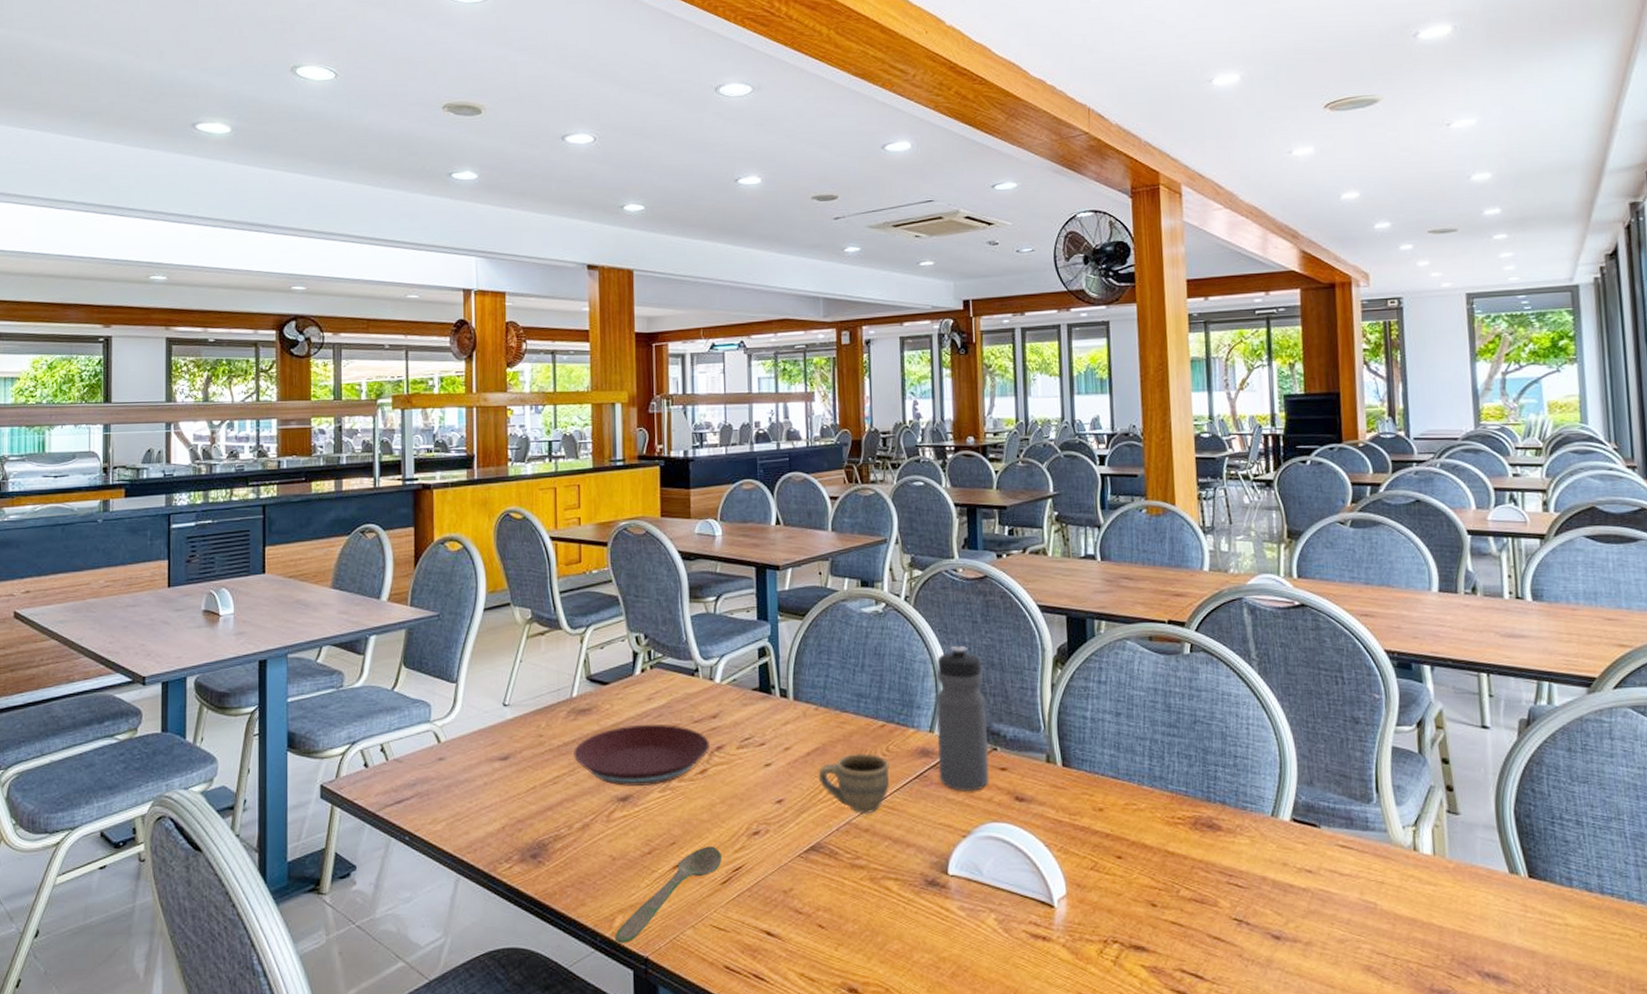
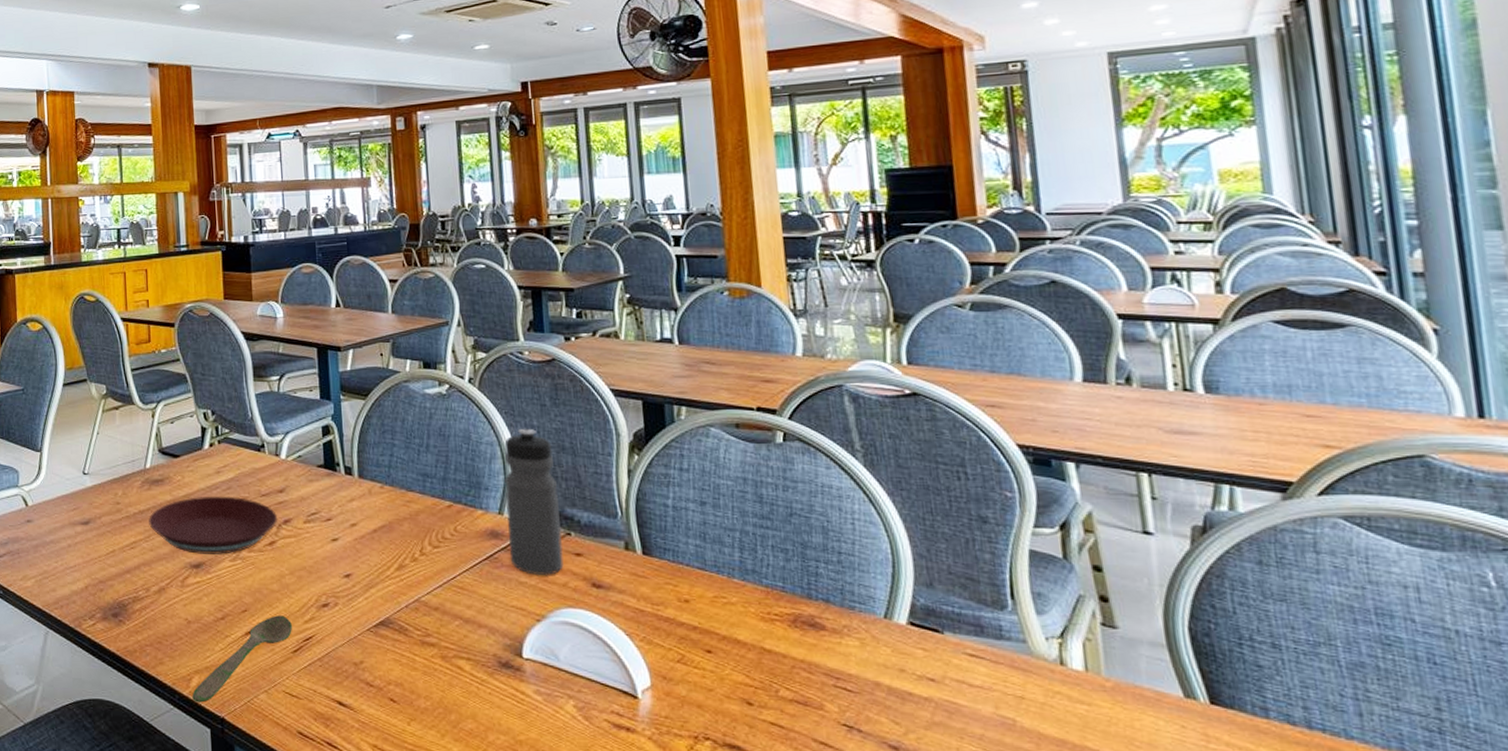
cup: present [818,752,889,813] -> none [385,531,458,592]

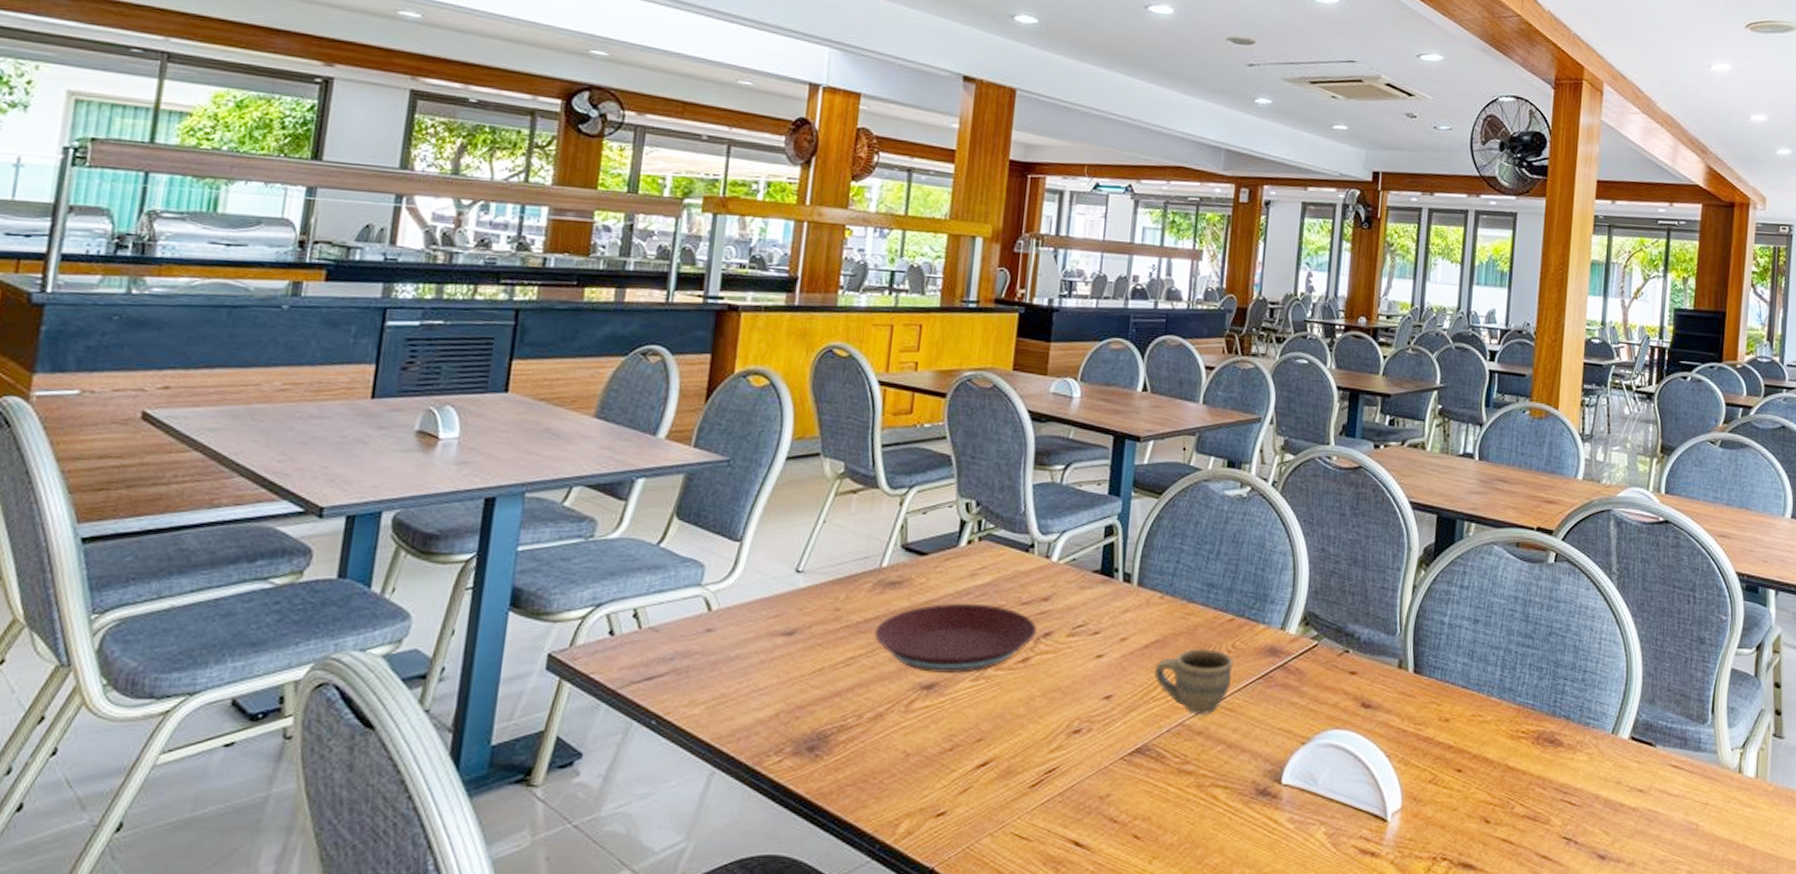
spoon: present [192,615,292,703] -> none [897,744,1034,852]
cup: none [385,531,458,592] -> present [1154,647,1234,714]
water bottle: present [504,428,564,575] -> none [1284,538,1345,695]

